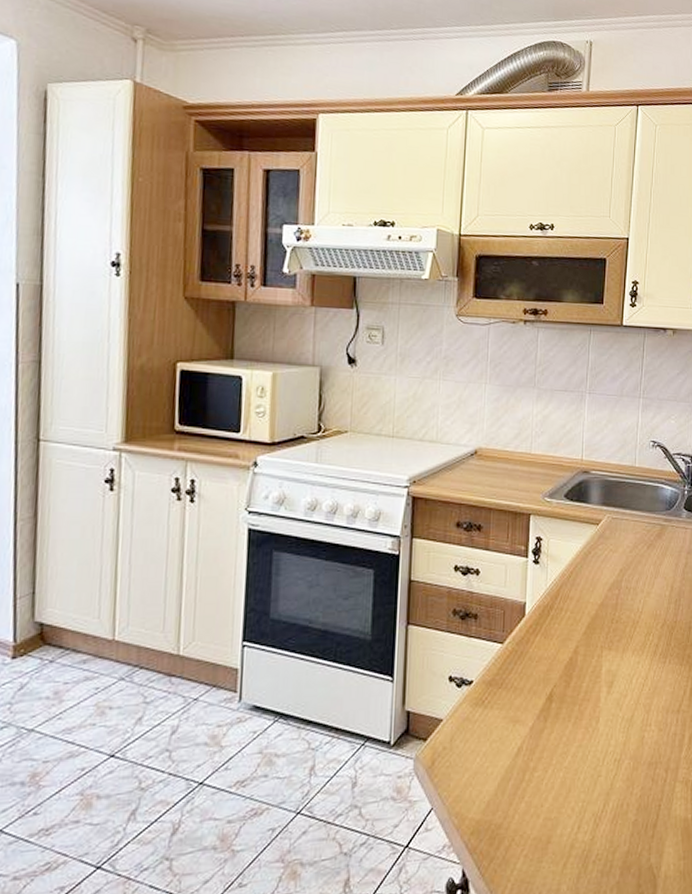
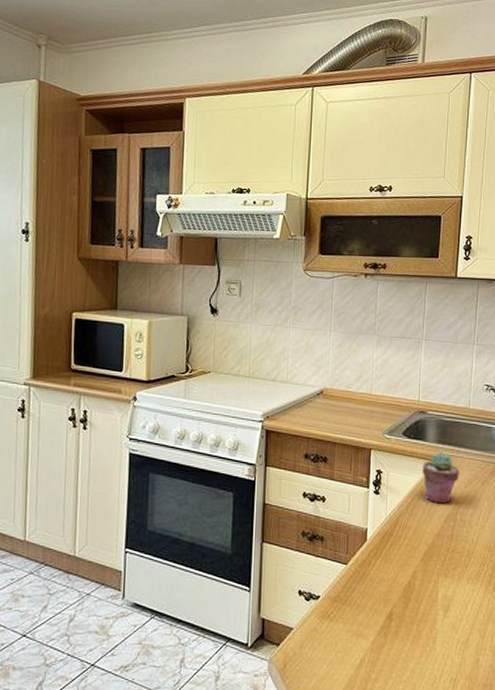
potted succulent: none [585,515,625,571] -> present [422,452,460,504]

